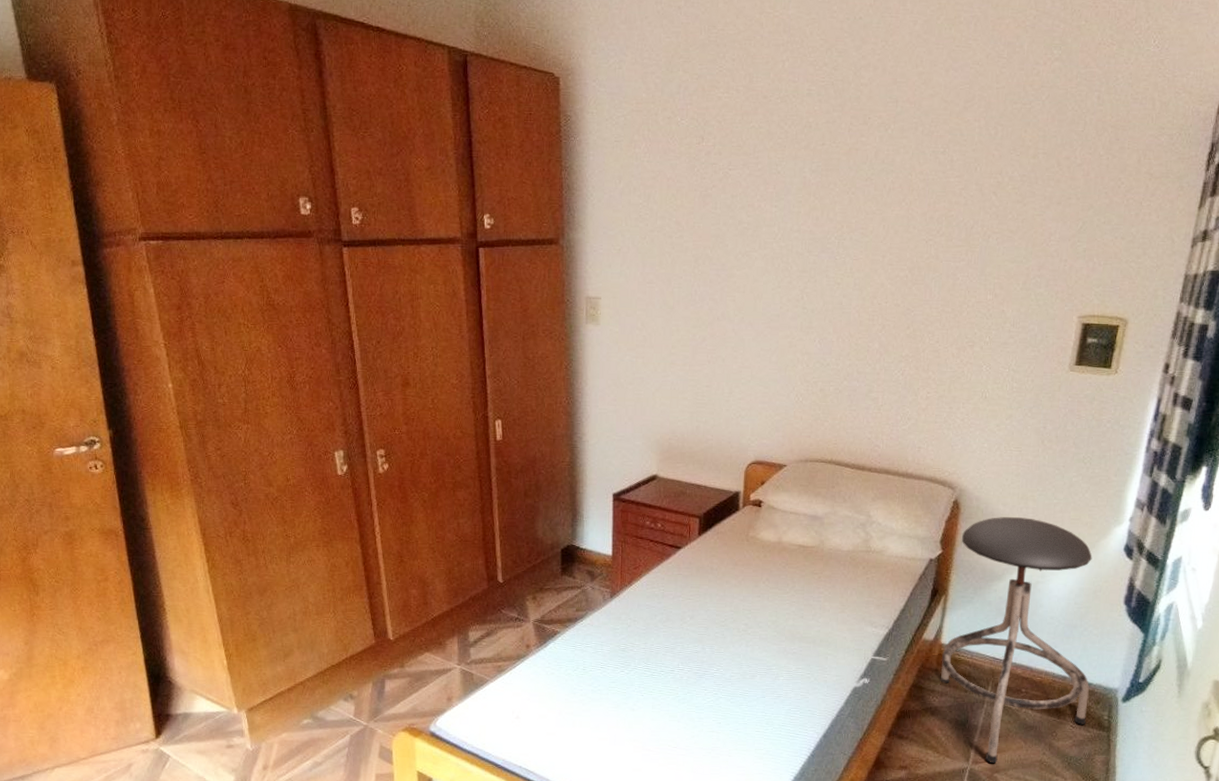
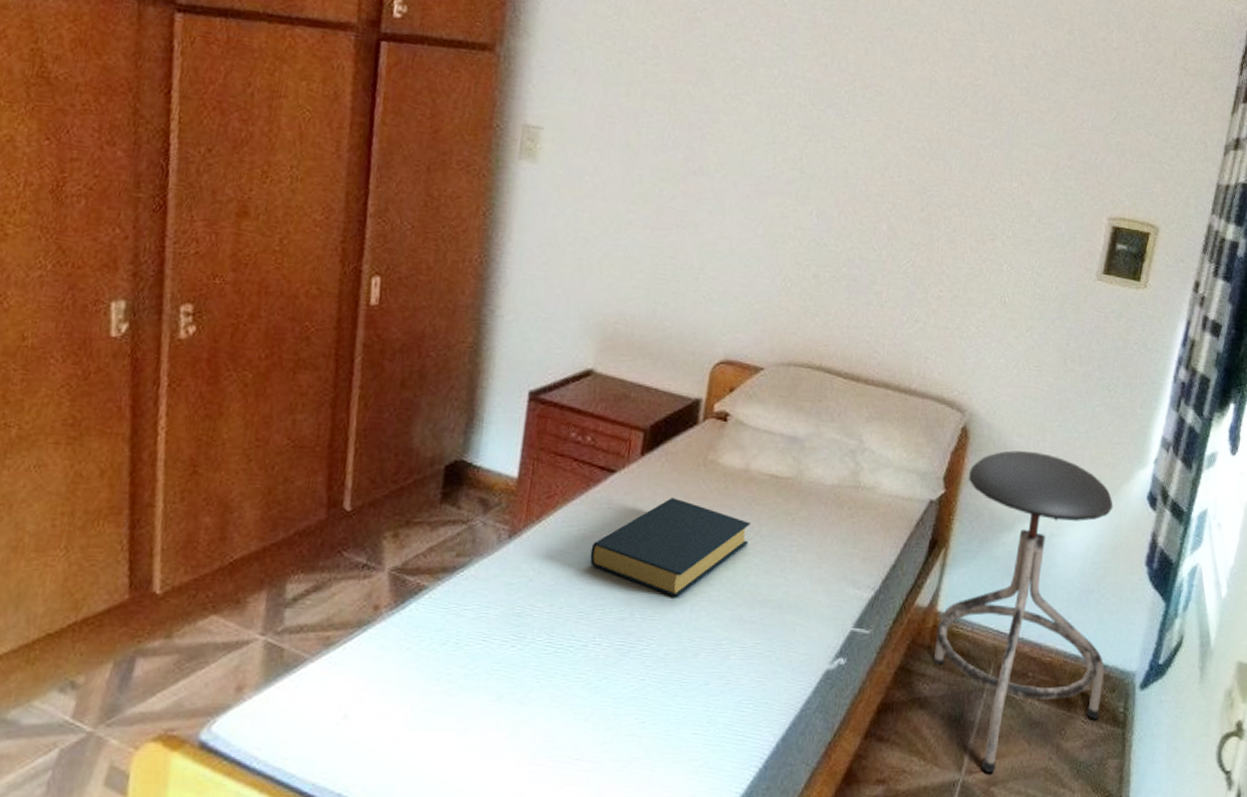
hardback book: none [669,564,786,636] -> present [590,497,751,597]

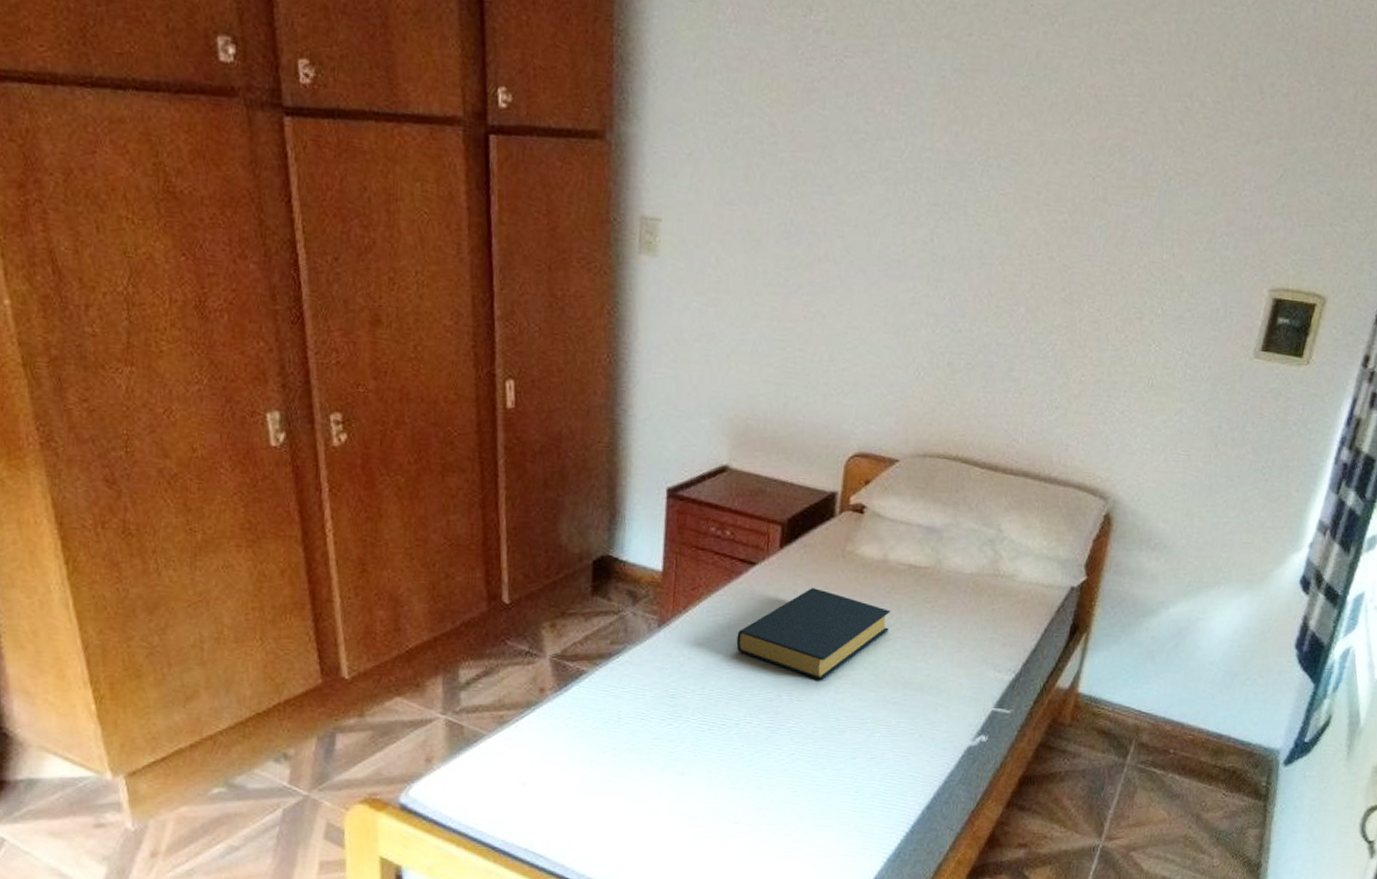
stool: present [933,450,1113,772] -> none [1073,537,1263,839]

